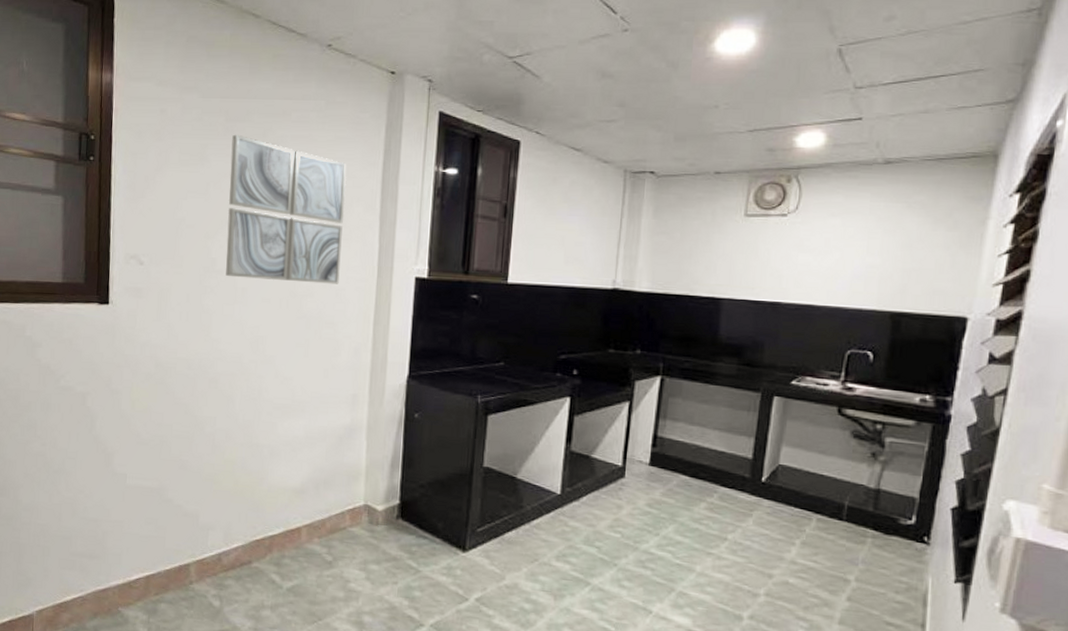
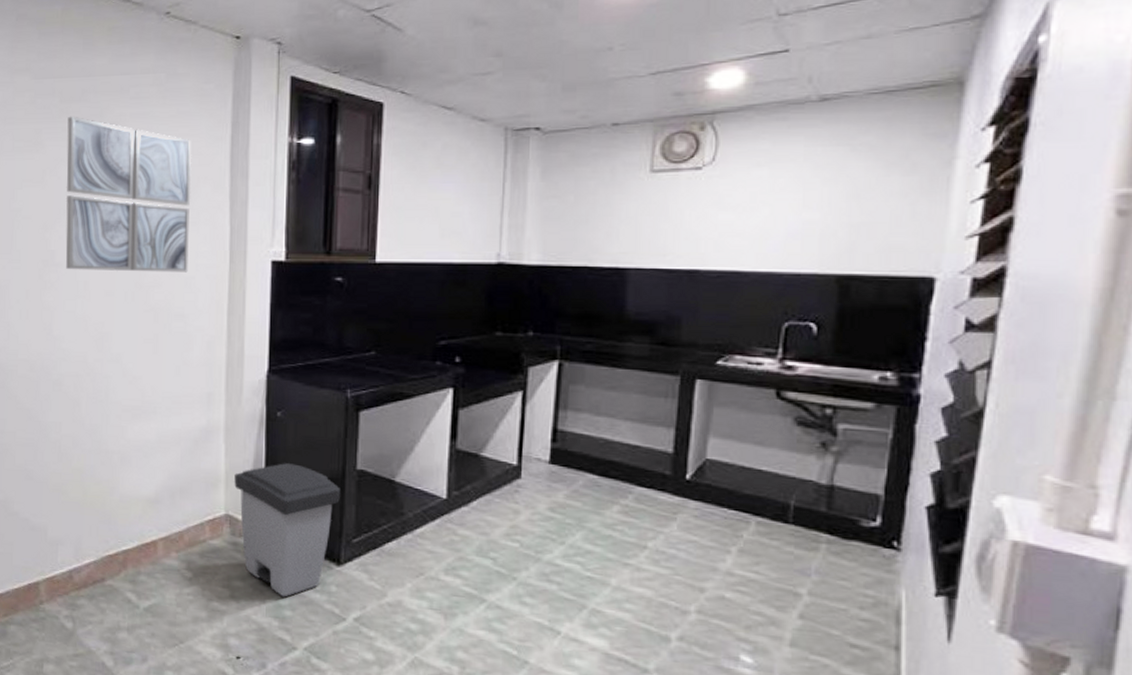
trash can: none [373,459,468,580] -> present [234,463,340,597]

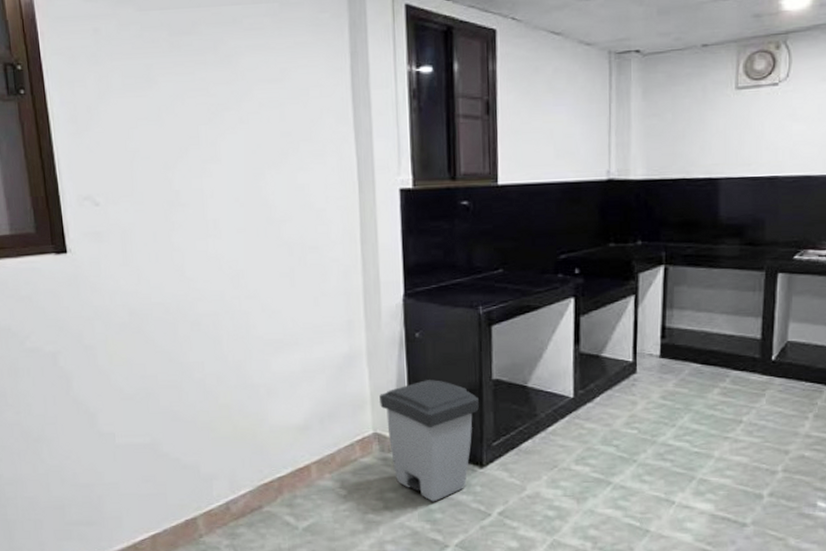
wall art: present [66,116,191,273] -> none [179,49,318,209]

